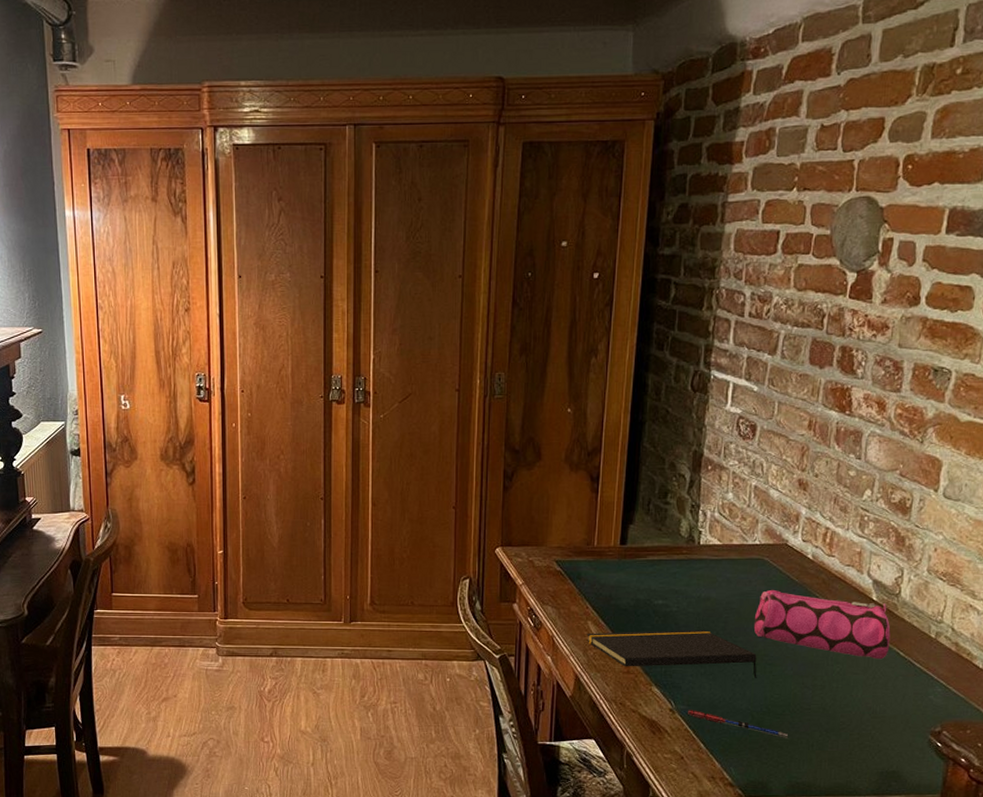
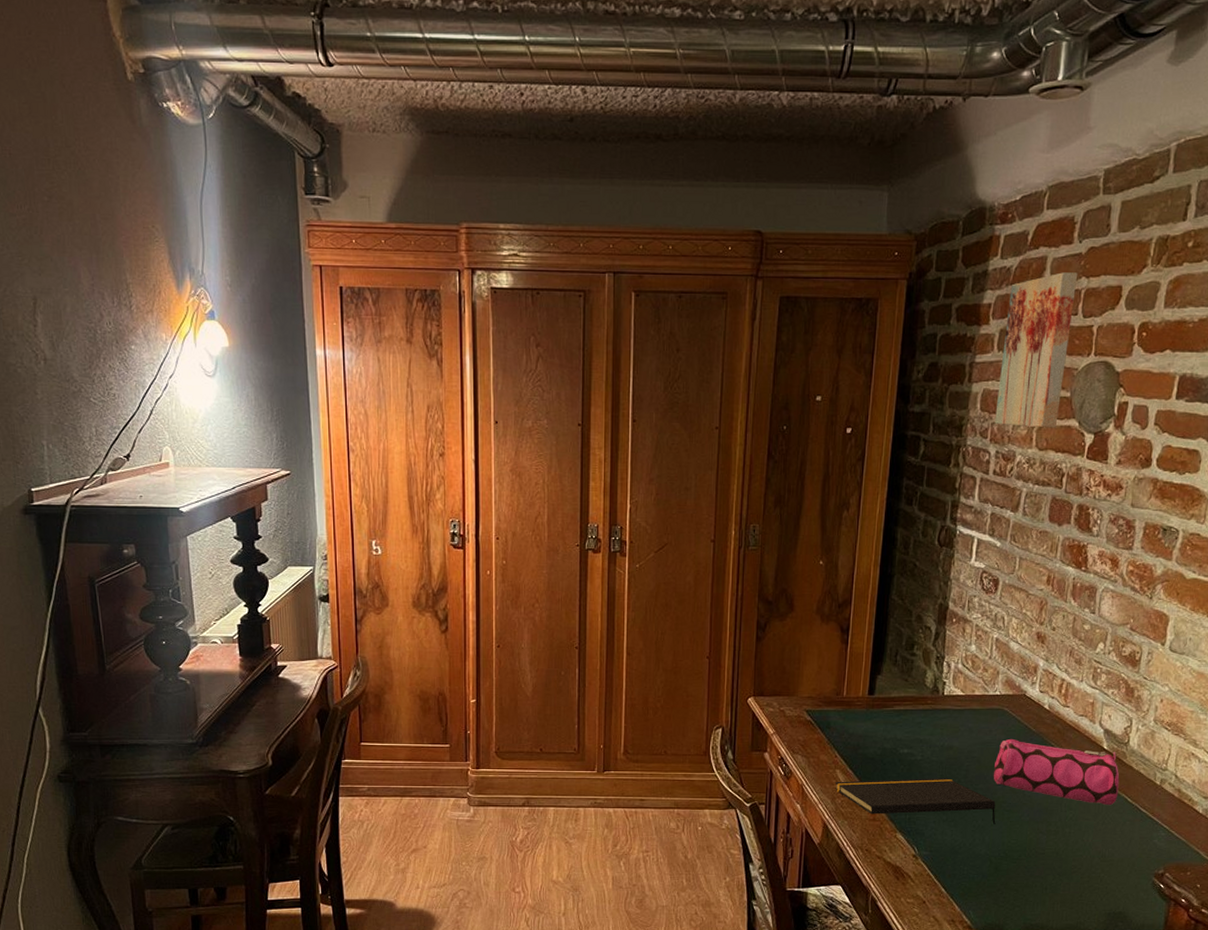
pen: present [688,709,788,738] -> none [930,855,1023,882]
wall art: none [749,106,837,268] -> present [995,272,1078,428]

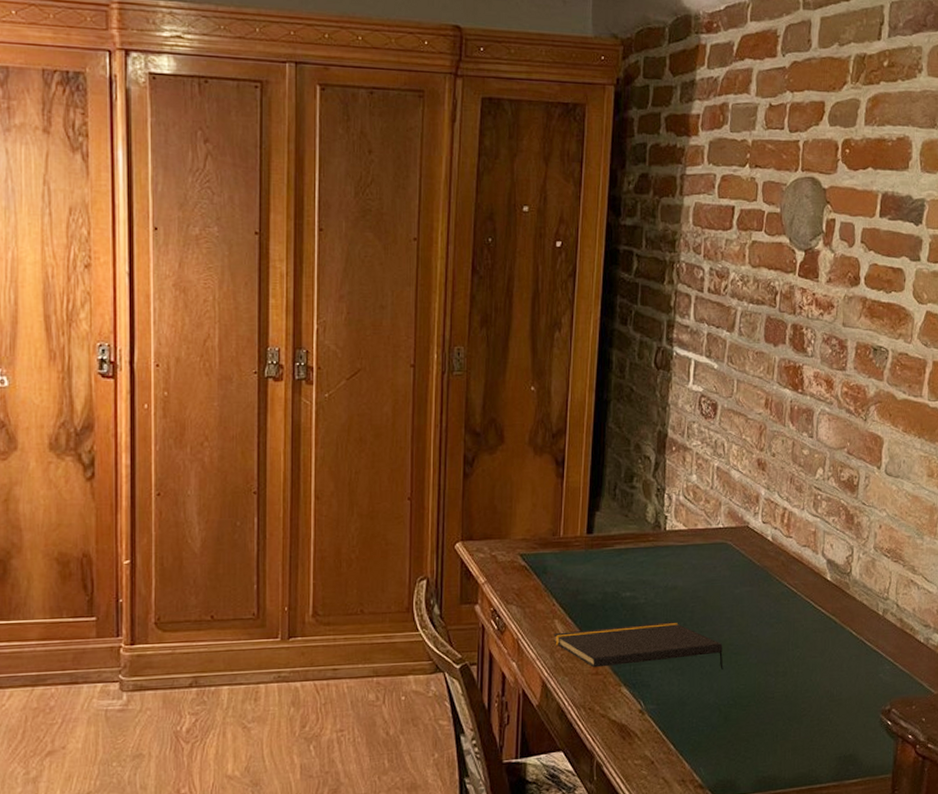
pencil case: present [994,738,1120,806] -> none [720,574,844,641]
wall art: present [995,272,1078,428] -> none [707,85,783,245]

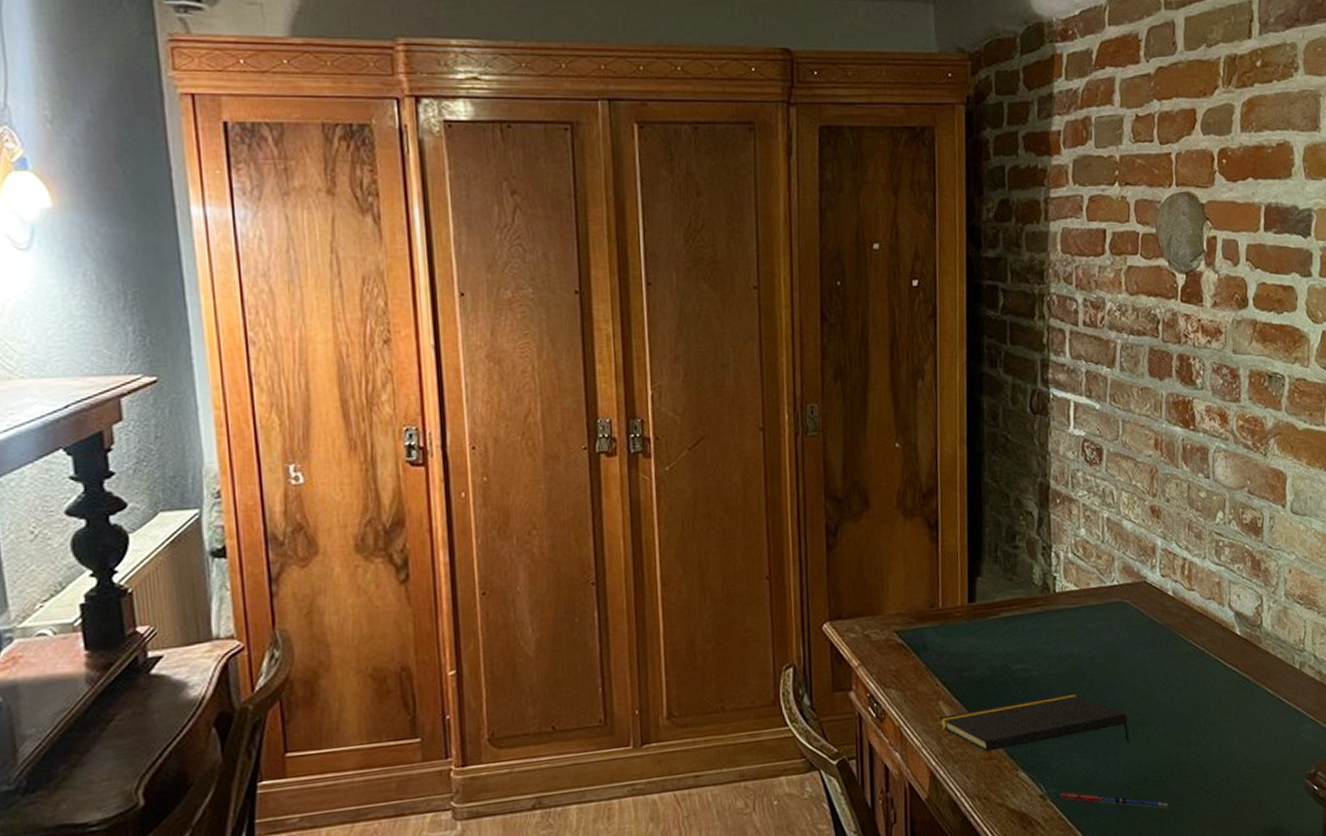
pen: none [657,708,754,731] -> present [1060,791,1168,809]

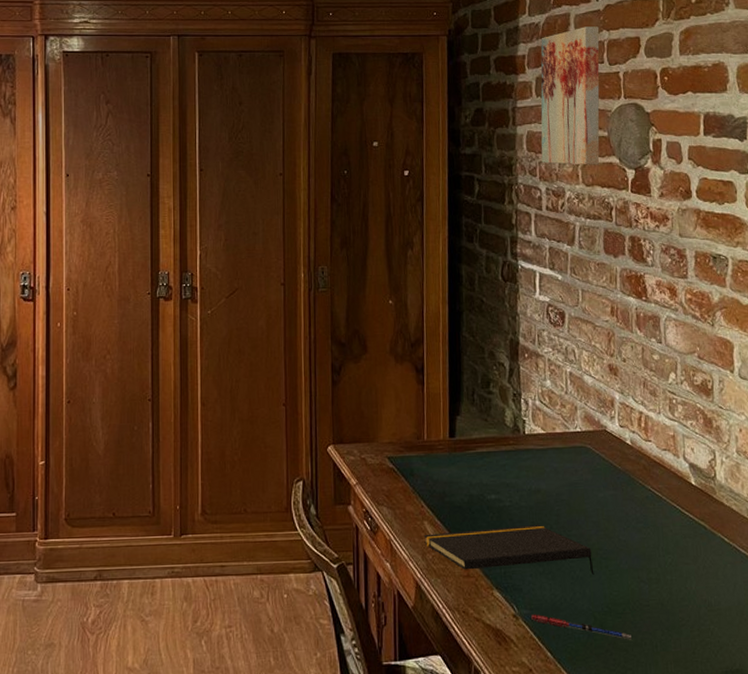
wall art: none [1078,95,1149,270] -> present [541,26,600,165]

